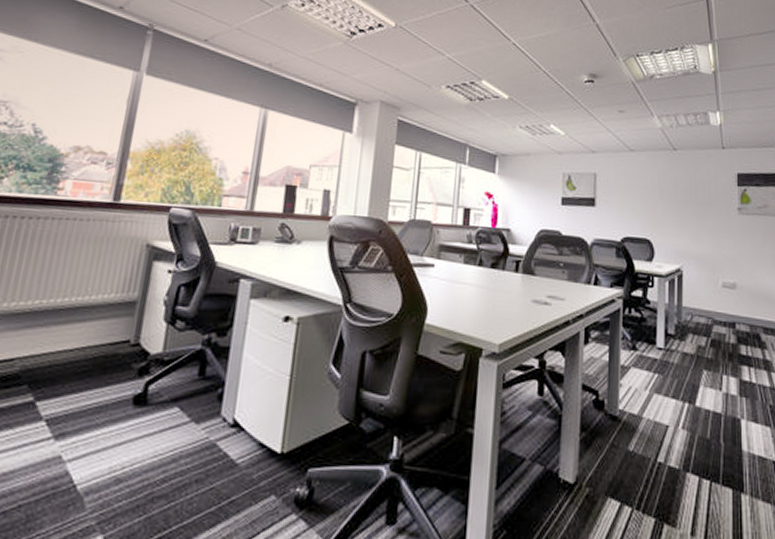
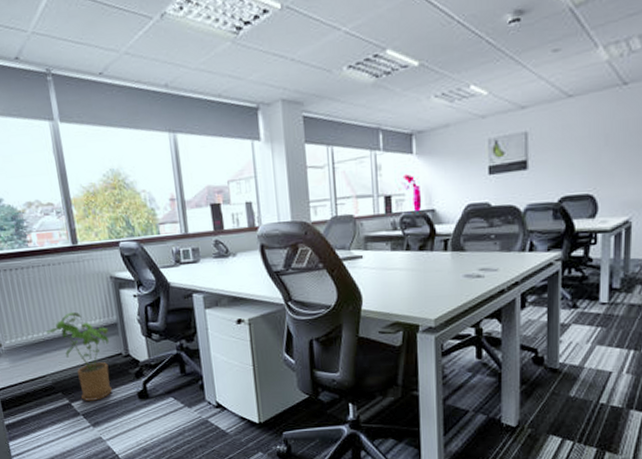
house plant: none [37,279,124,402] -> present [46,311,112,401]

